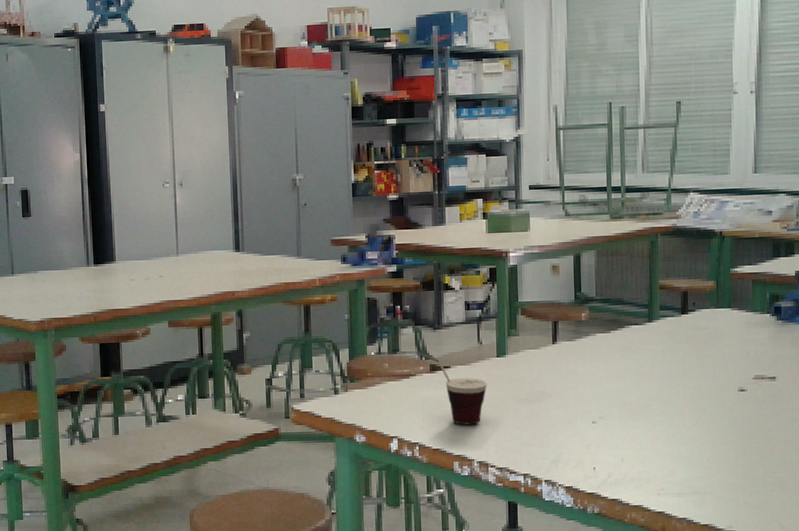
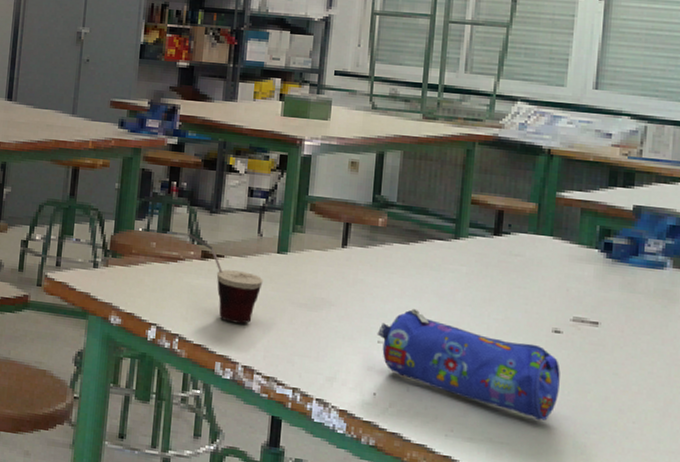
pencil case: none [591,388,748,468] -> present [377,308,561,421]

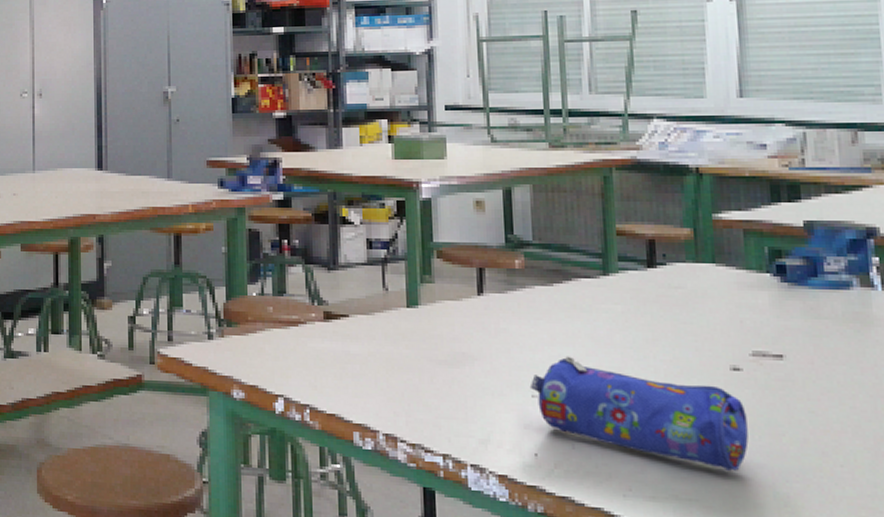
cup: present [187,234,263,324] -> none [306,294,395,388]

